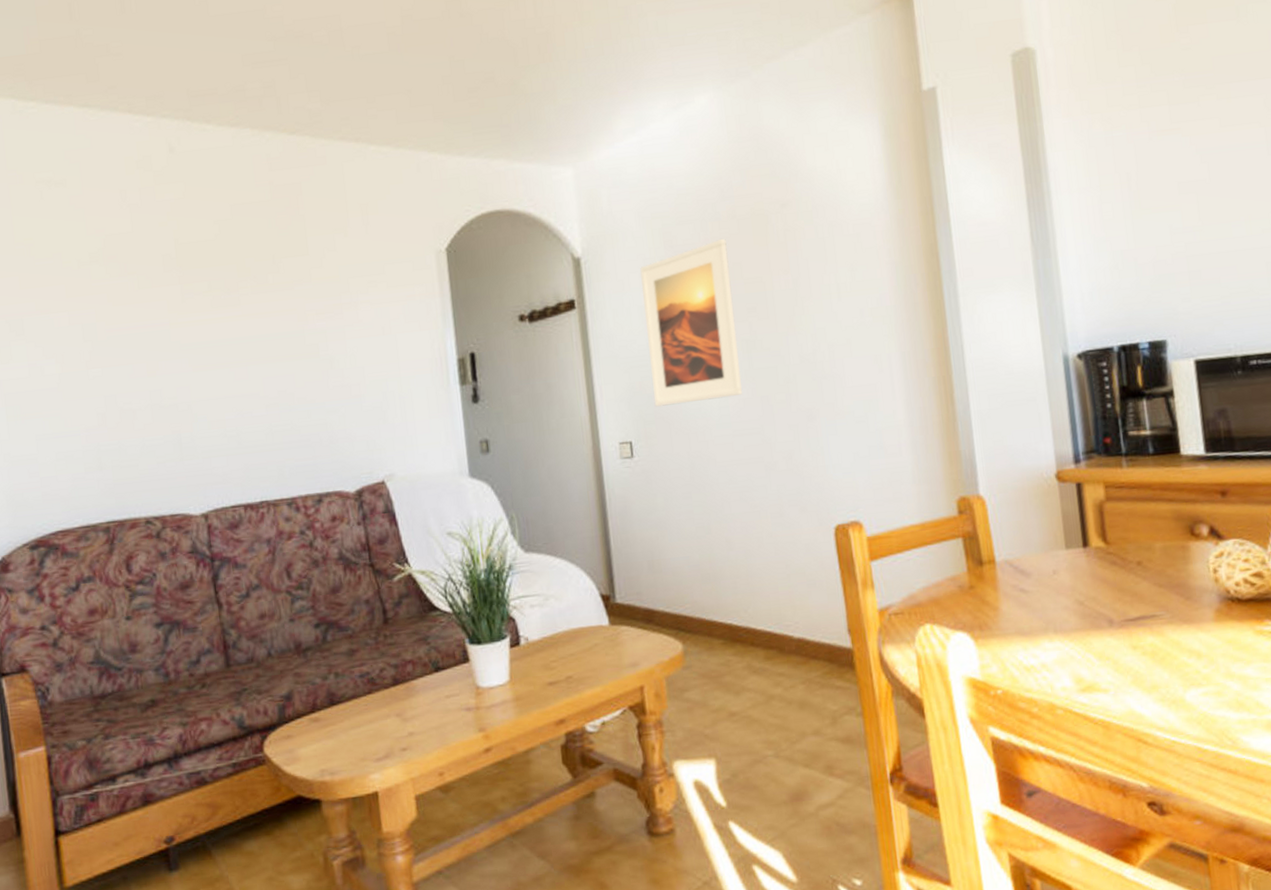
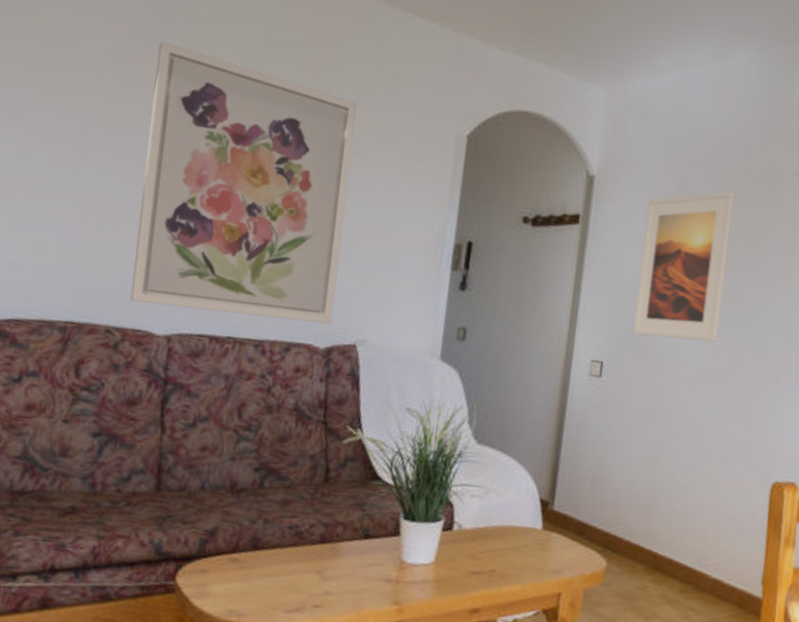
wall art: none [136,231,356,488] -> present [131,41,356,324]

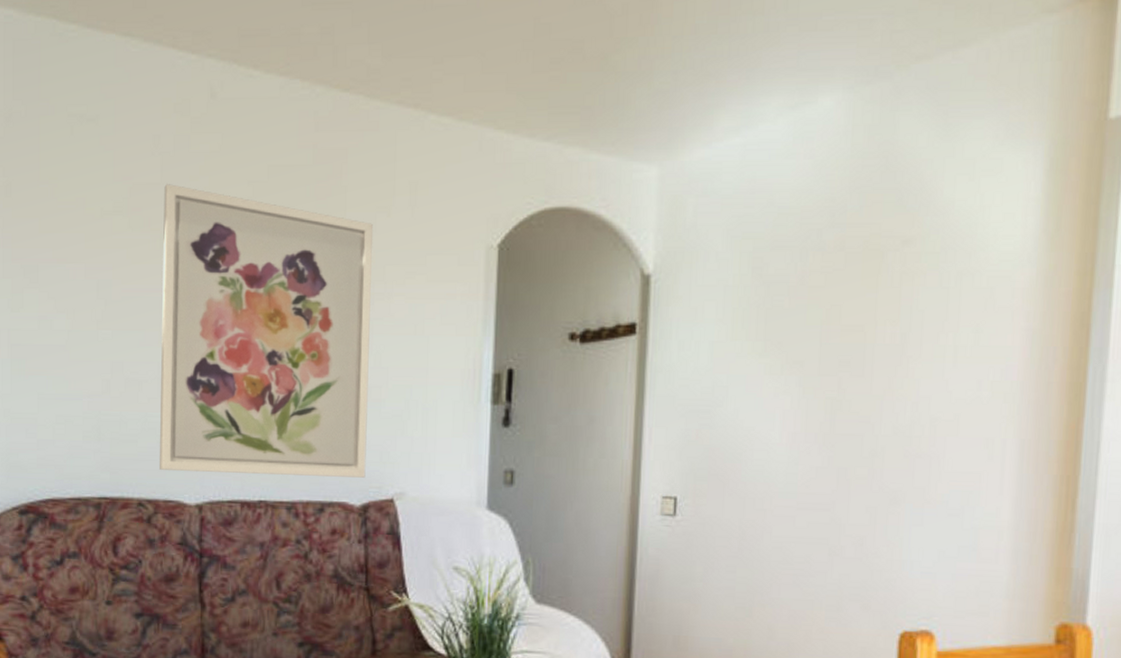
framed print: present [632,191,735,342] -> none [710,273,828,463]

